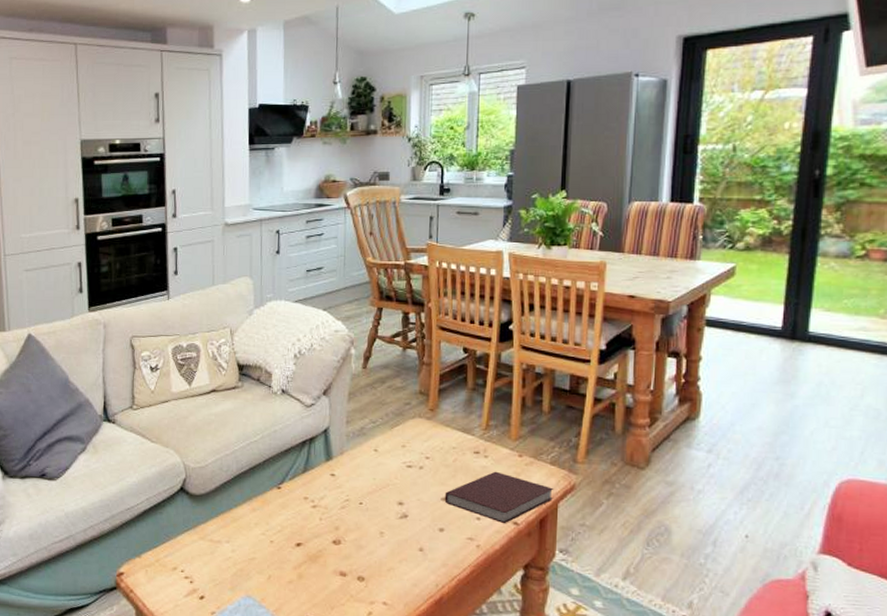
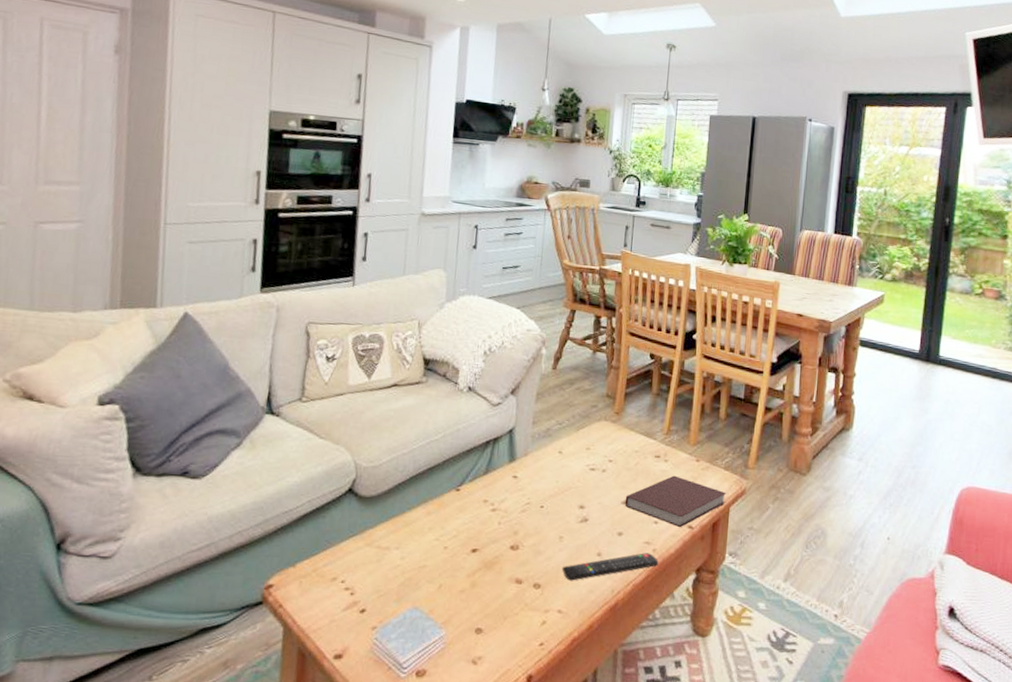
remote control: none [384,548,483,575] -> present [562,553,659,581]

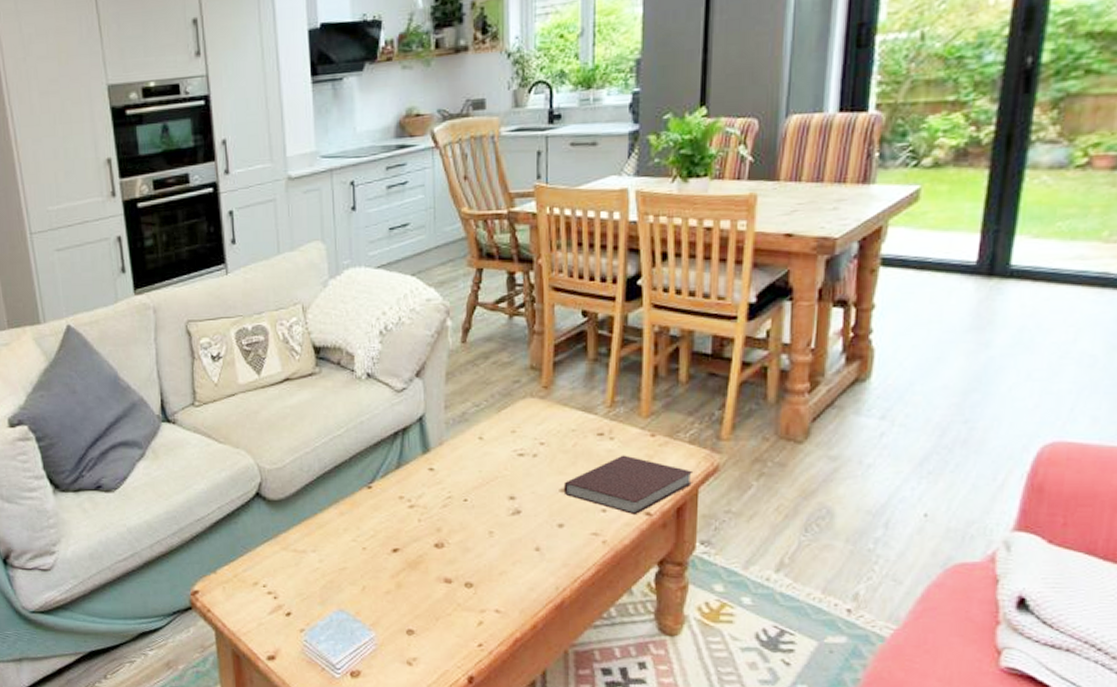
remote control: present [562,553,659,581] -> none [495,545,610,579]

